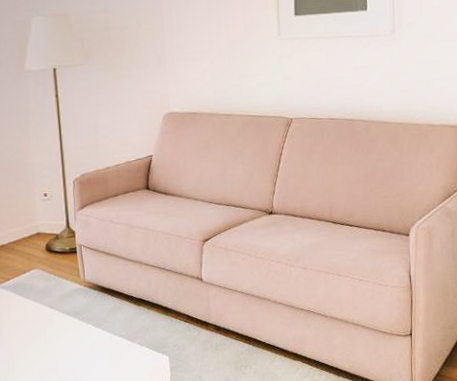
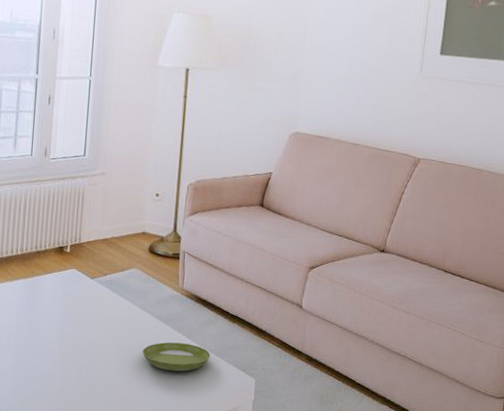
saucer: none [56,333,122,362] -> present [142,342,210,372]

